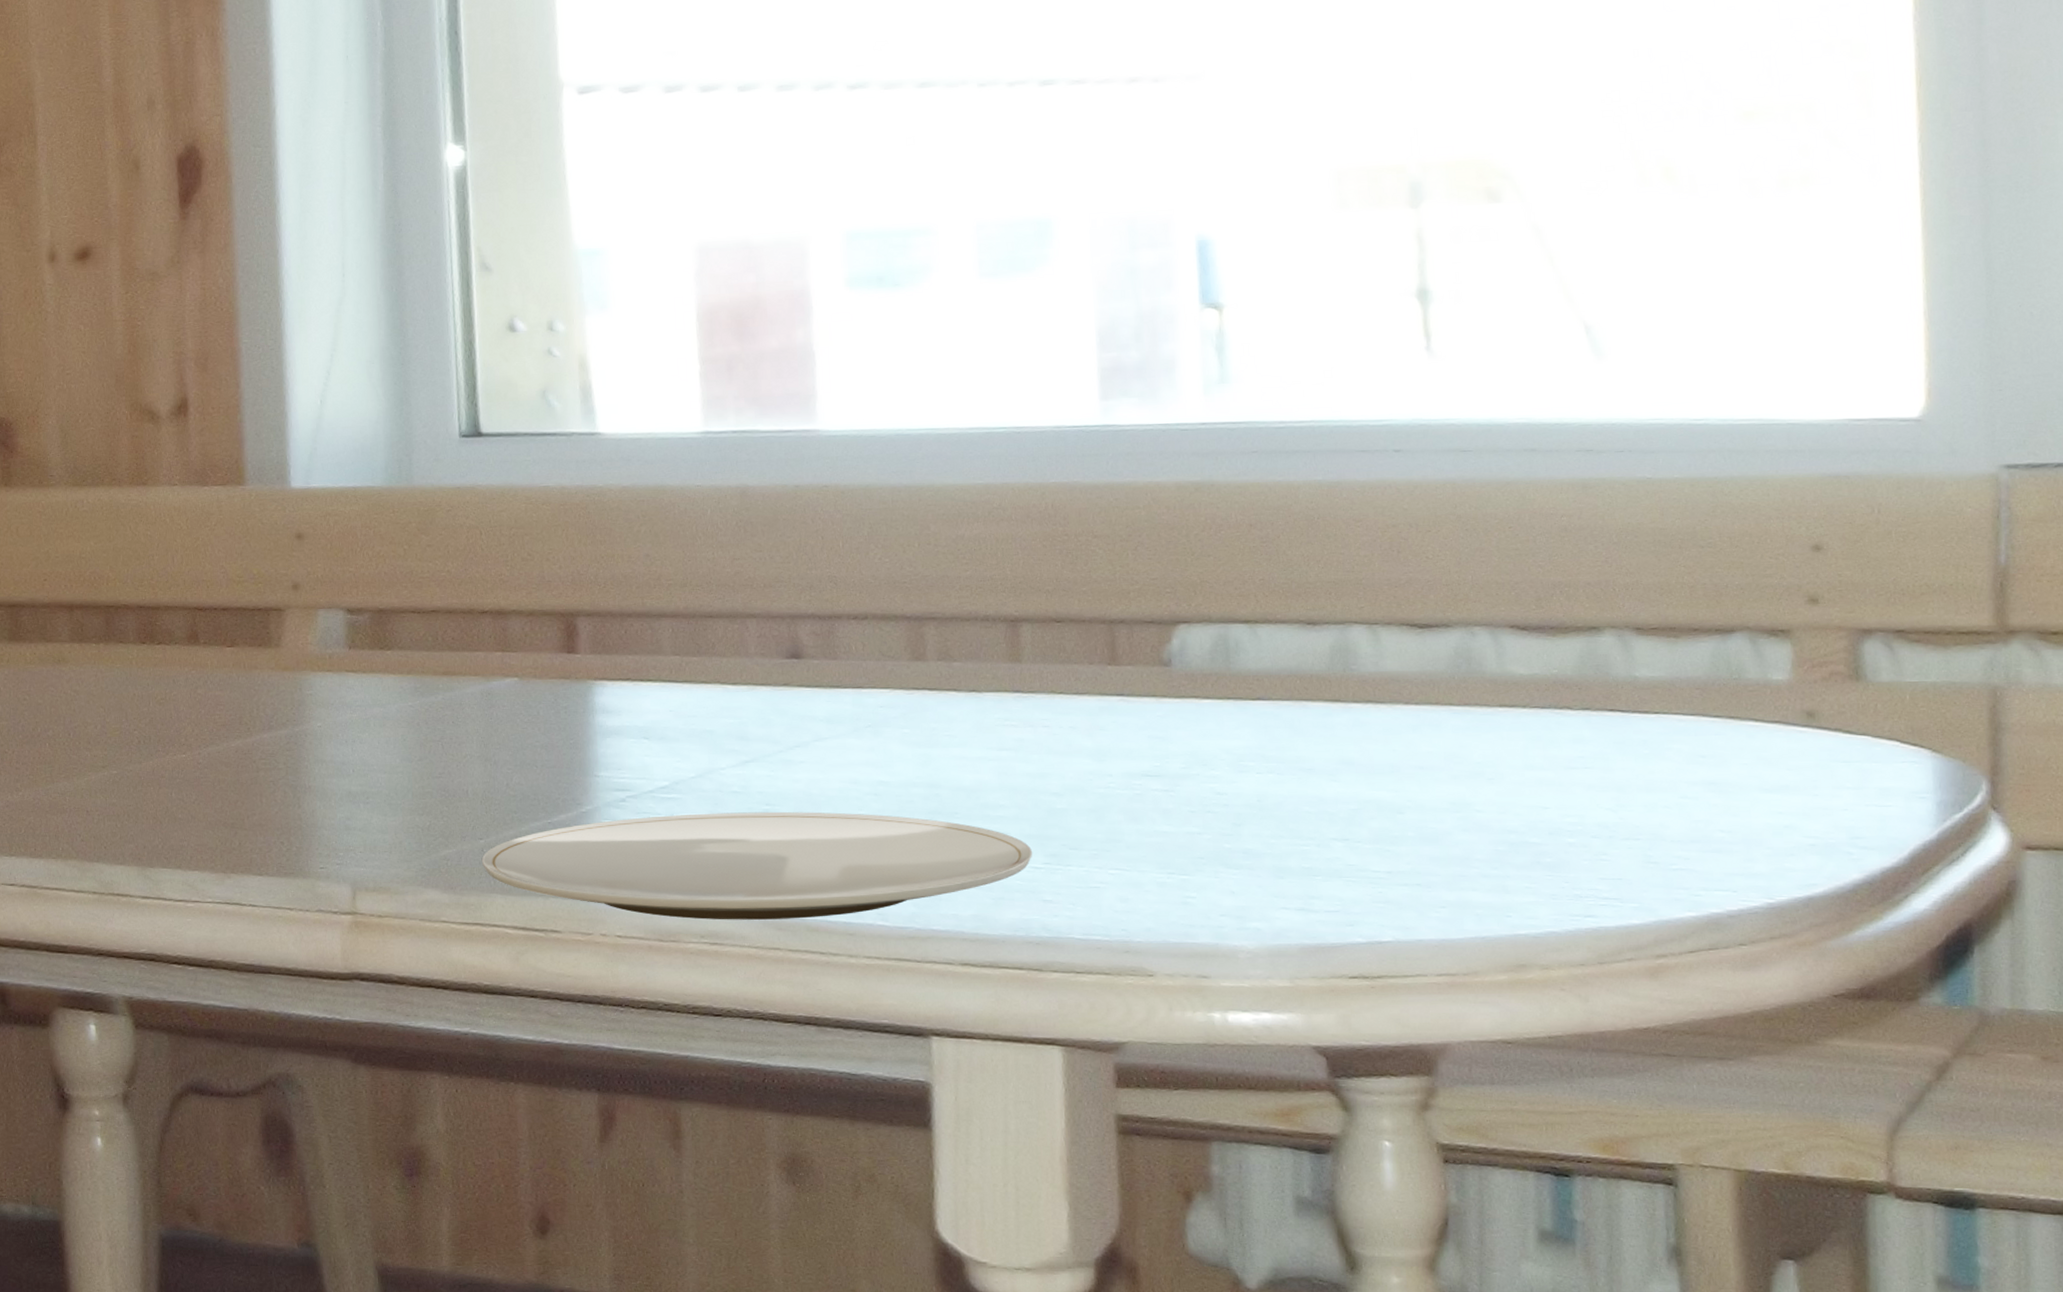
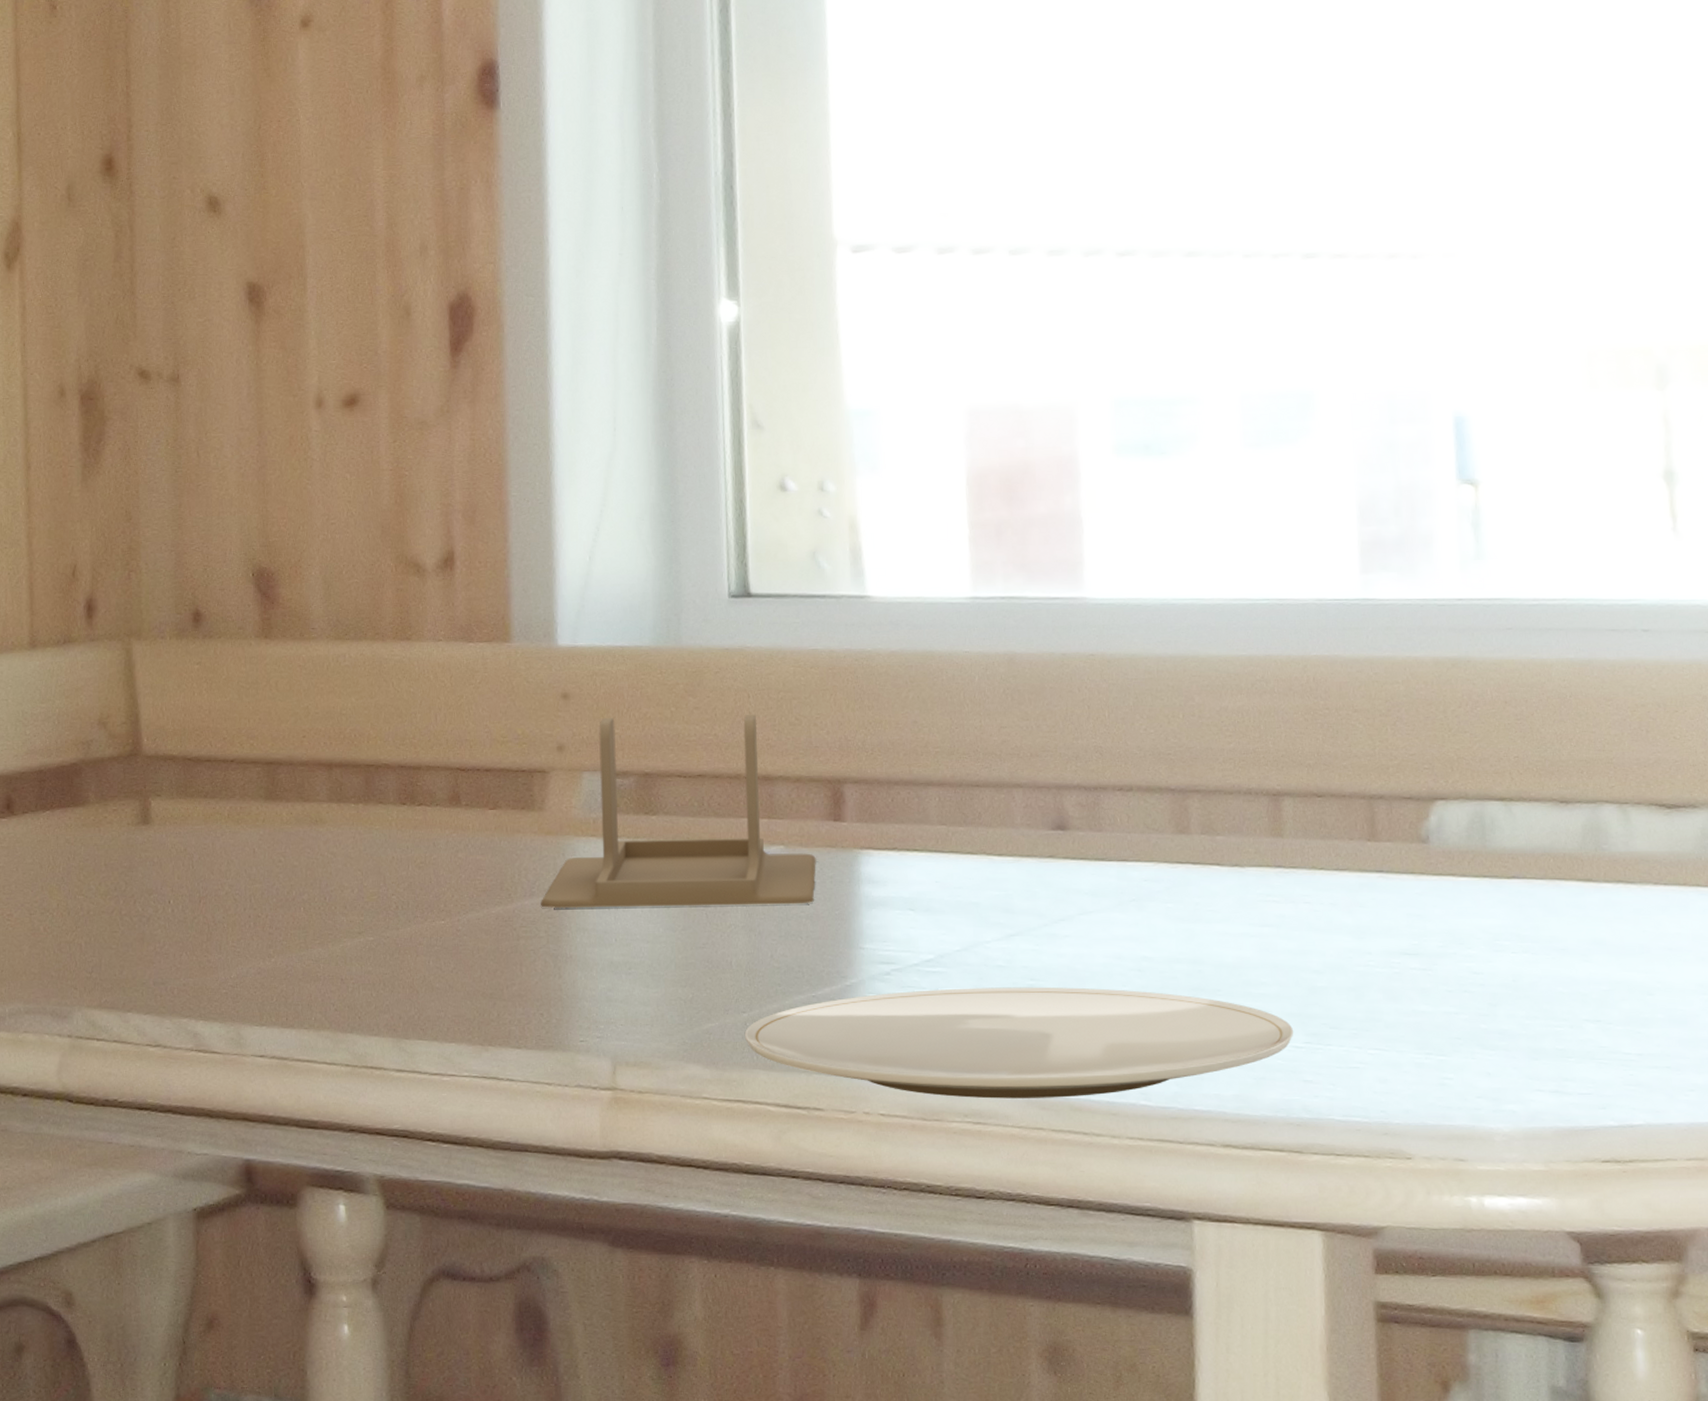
napkin holder: none [279,551,551,741] -> present [541,715,816,908]

